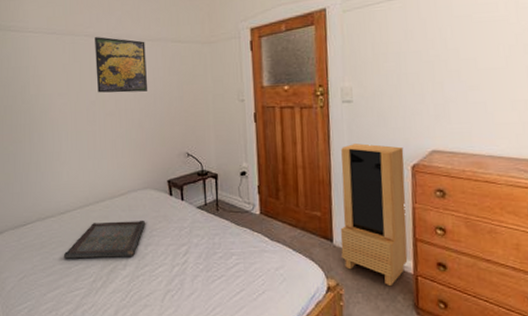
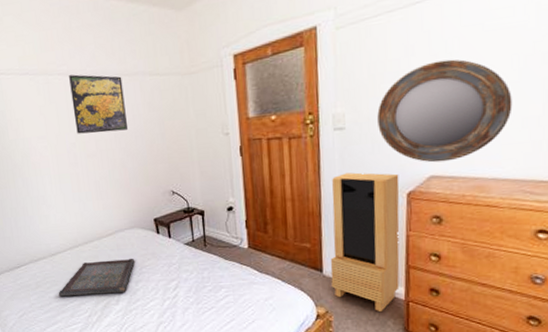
home mirror: none [382,44,502,138] -> present [377,59,513,163]

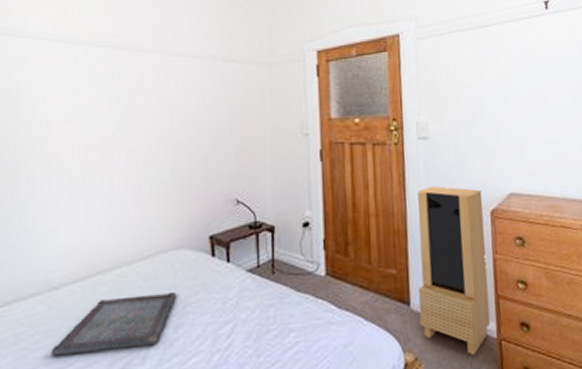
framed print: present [69,74,127,134] -> none [119,49,188,122]
home mirror: present [377,59,513,163] -> none [458,80,572,180]

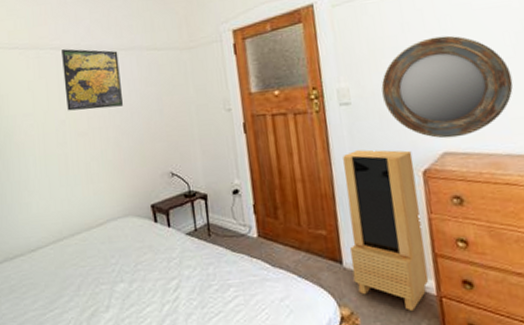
serving tray: present [50,291,176,357] -> none [36,252,128,304]
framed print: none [119,49,188,122] -> present [62,49,123,111]
home mirror: none [458,80,572,180] -> present [381,35,513,139]

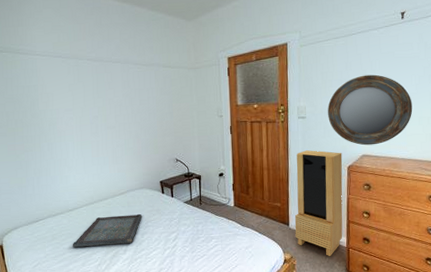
serving tray: none [36,252,128,304] -> present [72,213,142,248]
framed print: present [62,49,123,111] -> none [96,61,143,109]

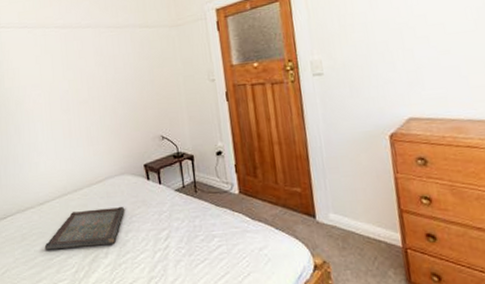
storage cabinet: present [294,150,343,257] -> none [316,115,395,262]
home mirror: present [328,74,413,146] -> none [351,11,475,105]

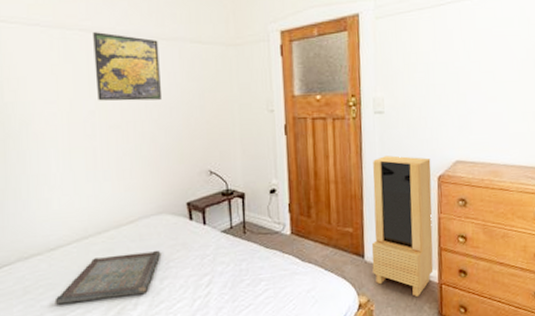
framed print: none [65,27,119,82] -> present [93,32,161,101]
storage cabinet: none [316,115,395,262] -> present [371,155,434,298]

